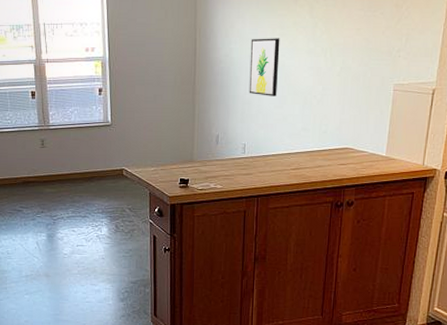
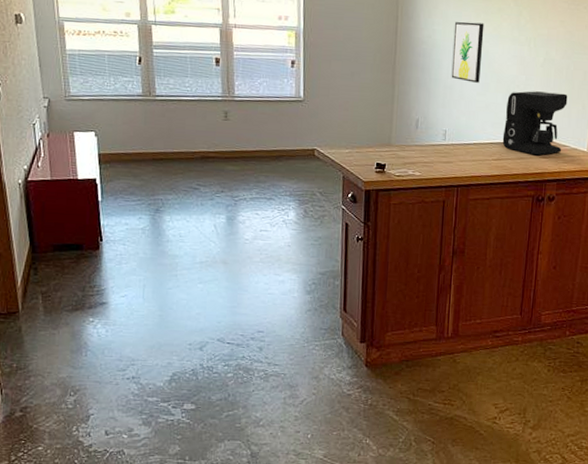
coffee maker: none [300,100,365,163] -> present [502,91,568,156]

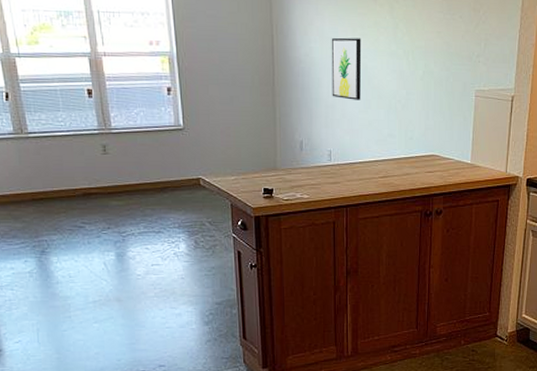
coffee maker: present [502,91,568,156] -> none [387,105,449,170]

